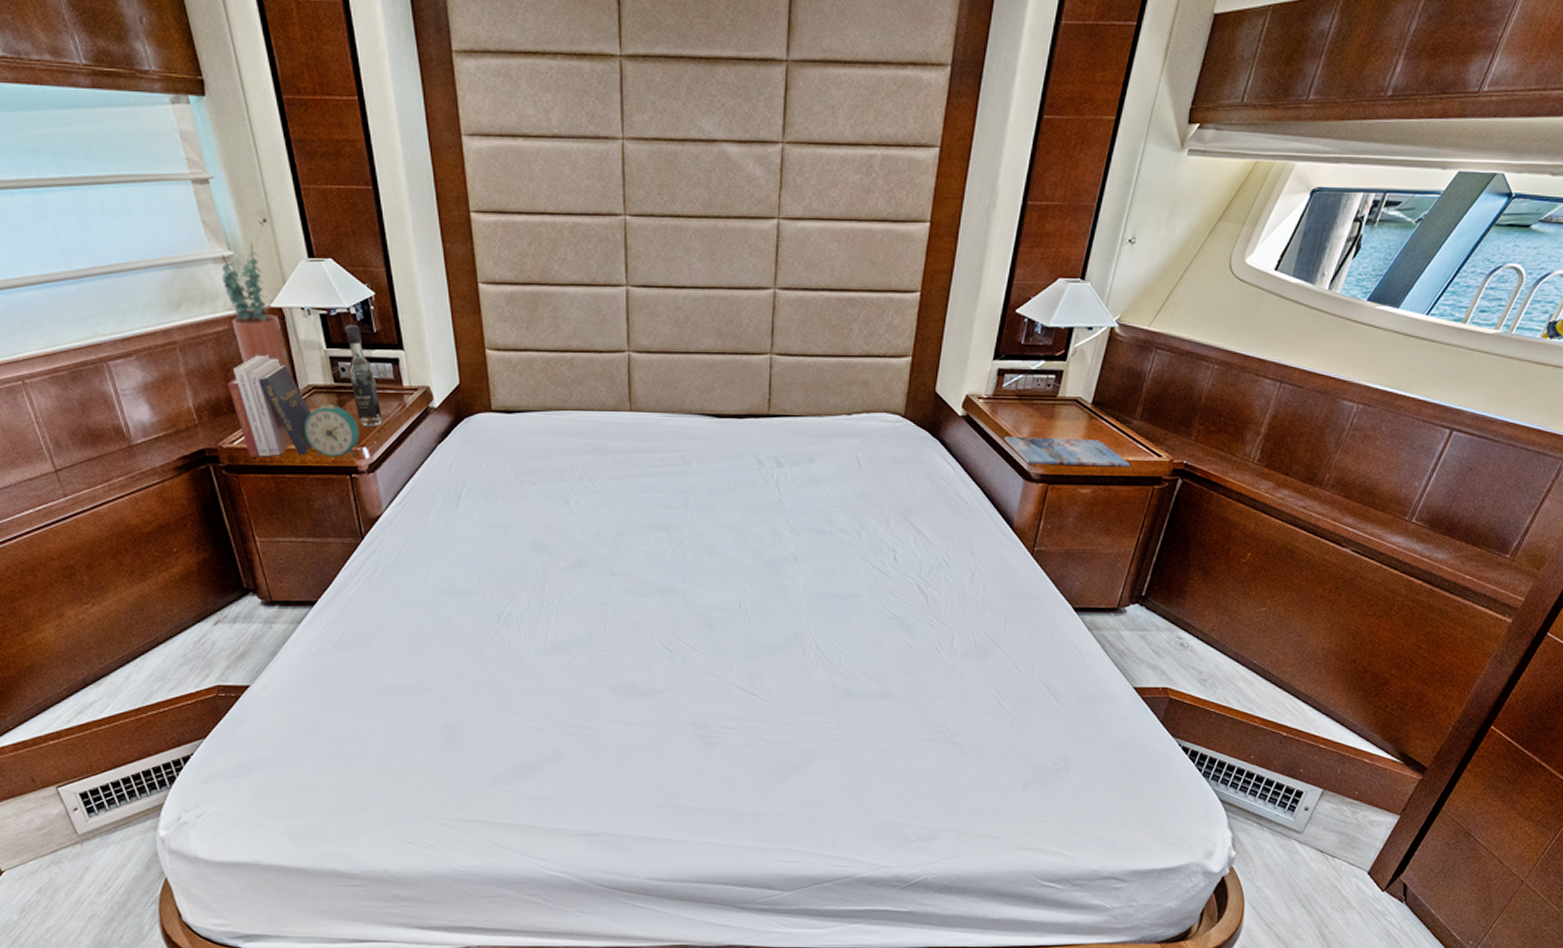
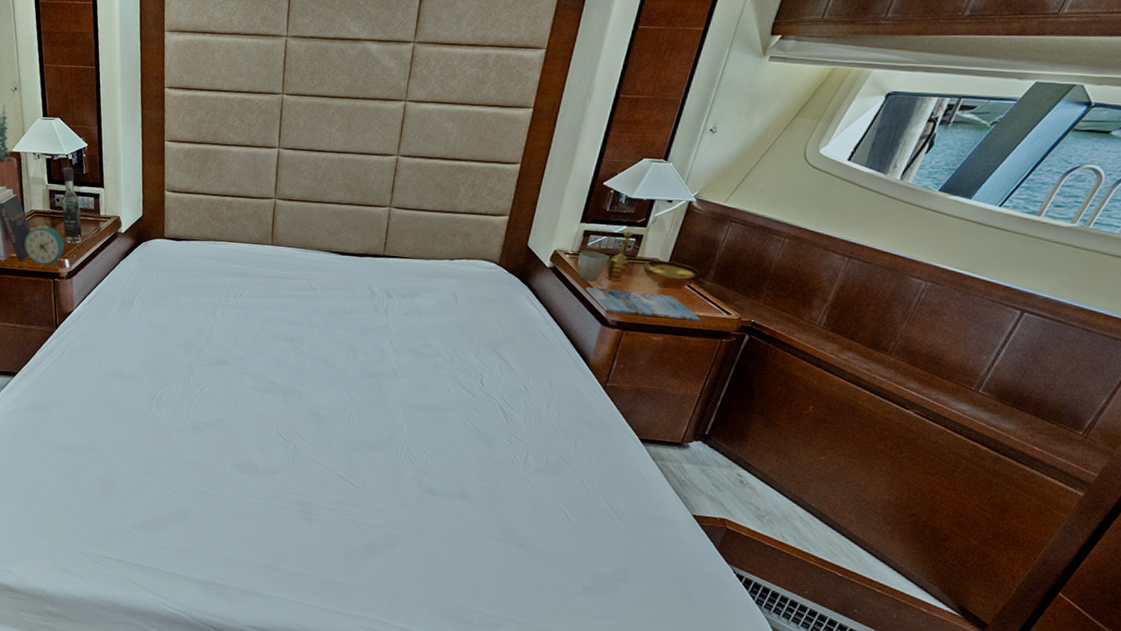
cup: none [992,393,1028,428] -> present [577,251,609,281]
decorative bowl: none [1025,367,1128,431] -> present [605,231,701,289]

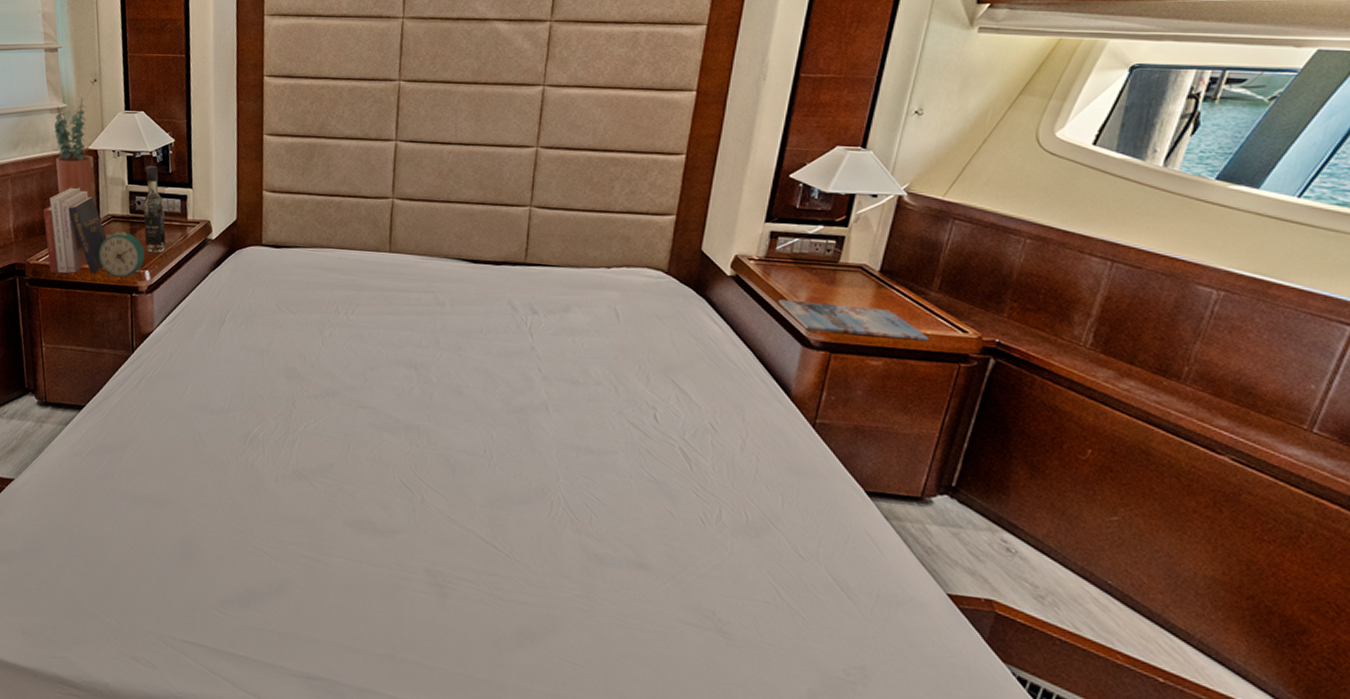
cup: present [577,251,609,281] -> none [765,256,805,292]
decorative bowl: present [605,231,701,289] -> none [802,232,924,302]

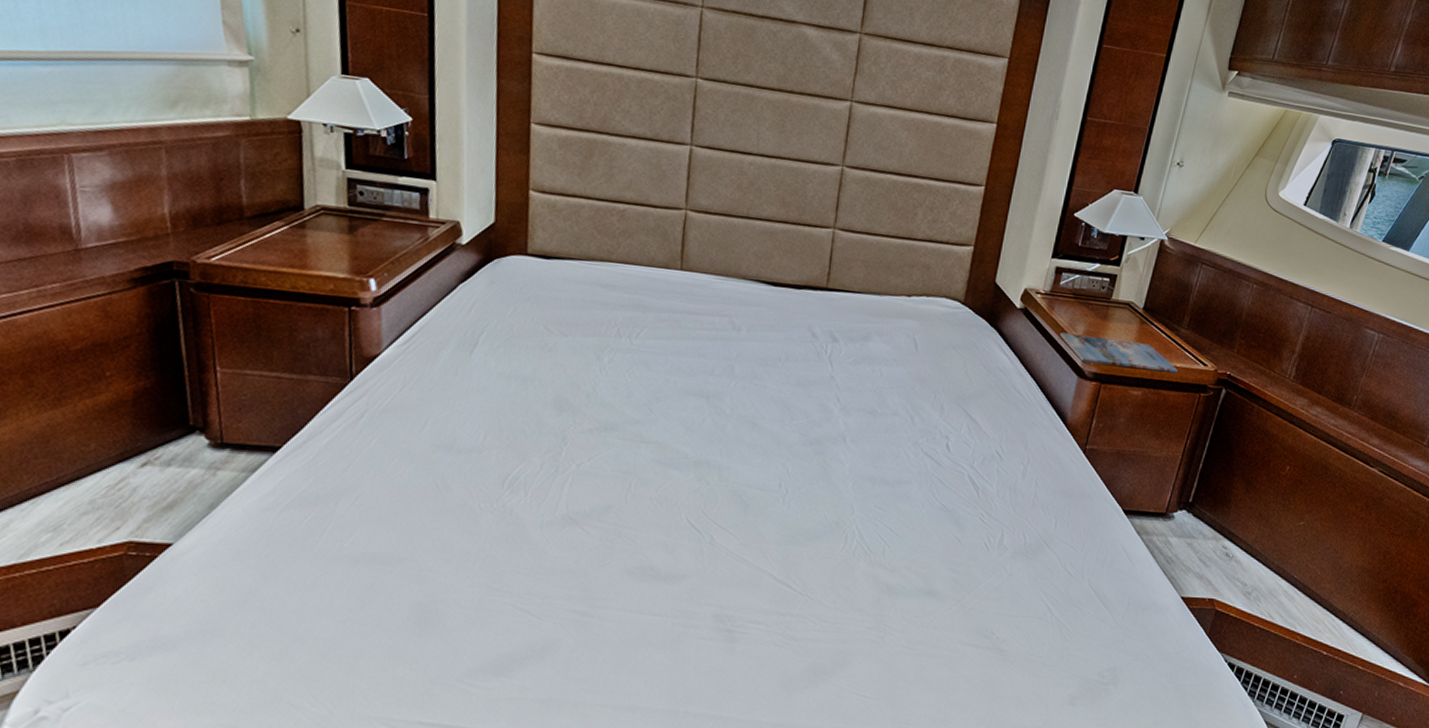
books: present [43,187,107,274] -> none [217,166,314,280]
vase: present [54,98,97,206] -> none [234,51,300,193]
alarm clock: present [98,230,145,278] -> none [301,226,369,287]
bottle: present [143,166,167,253] -> none [367,148,400,258]

